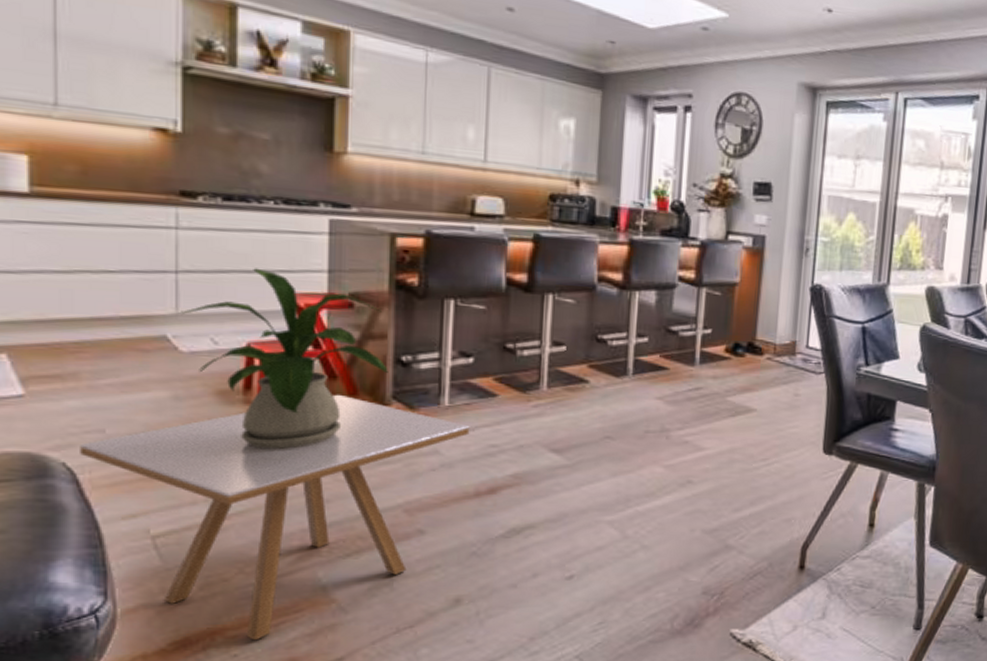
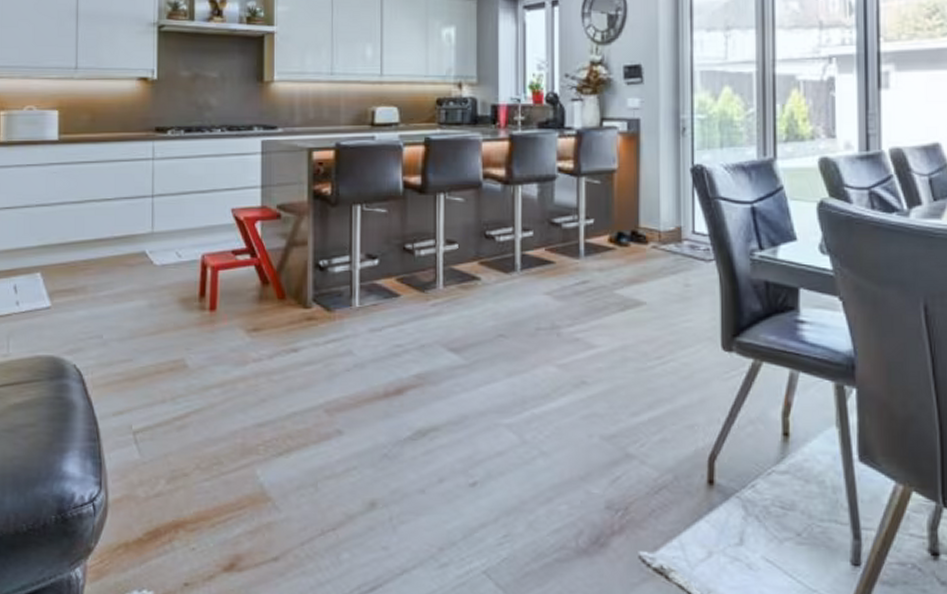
side table: present [80,394,470,641] -> none [85,298,378,535]
house plant: present [179,268,388,449] -> none [154,188,309,351]

